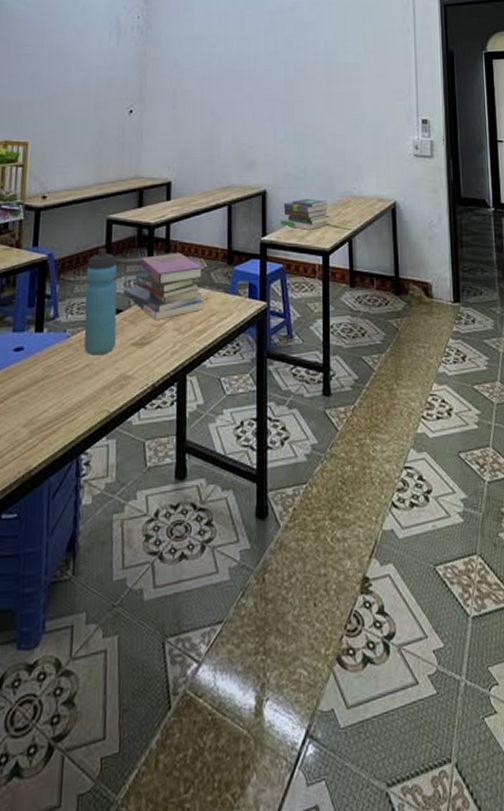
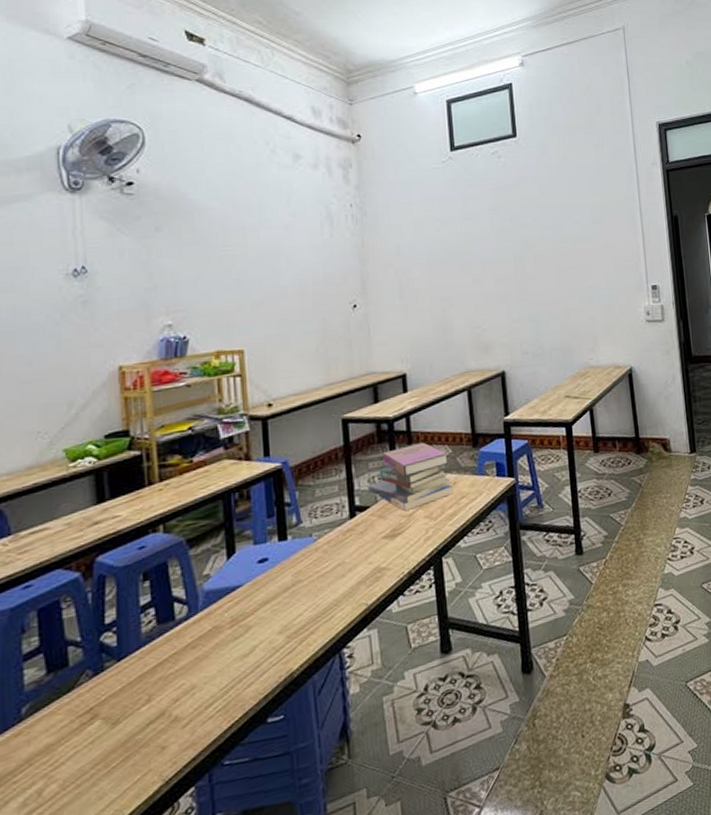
water bottle: present [84,248,118,355] -> none [326,448,367,554]
books: present [280,198,332,230] -> none [522,373,572,405]

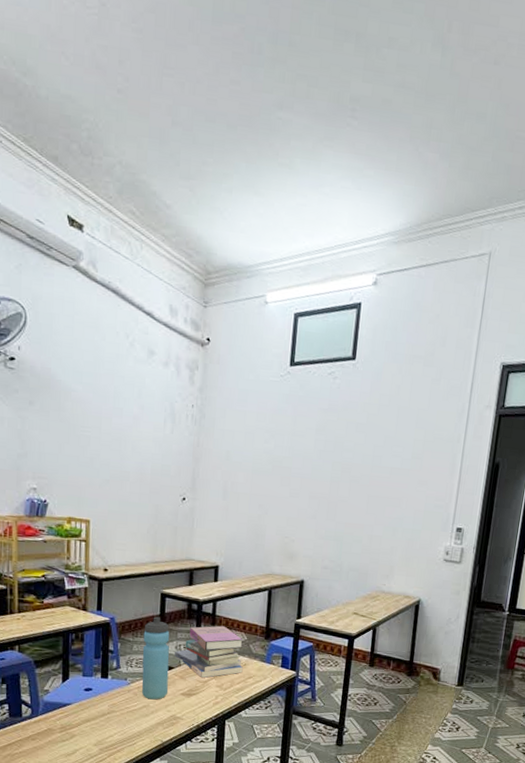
water bottle: none [326,448,367,554] -> present [141,616,170,700]

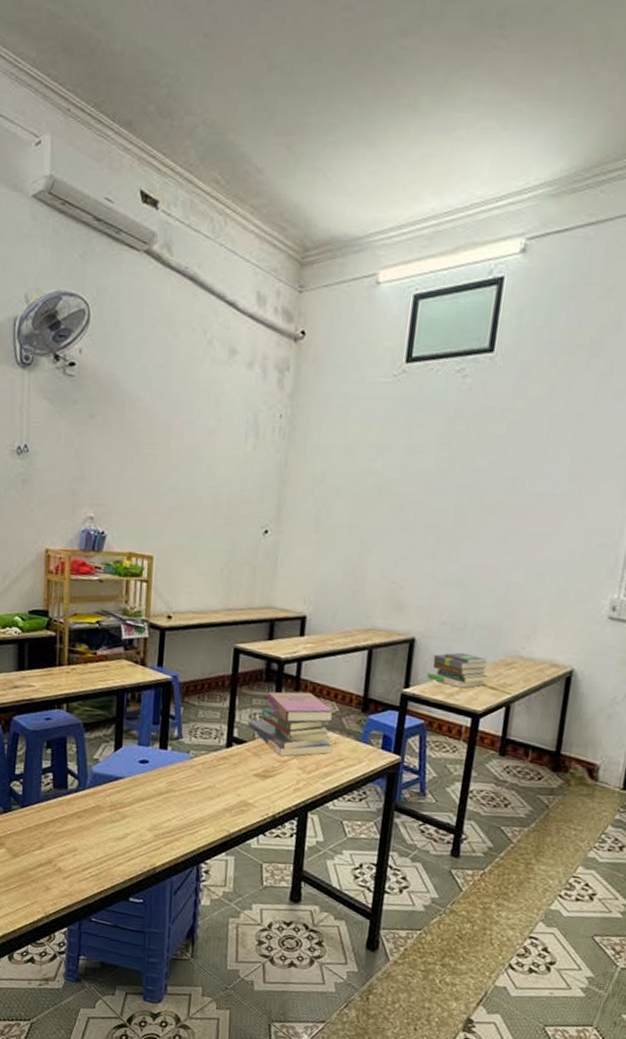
water bottle: present [141,616,170,700] -> none [206,677,243,780]
books: none [314,589,361,617] -> present [427,652,490,688]

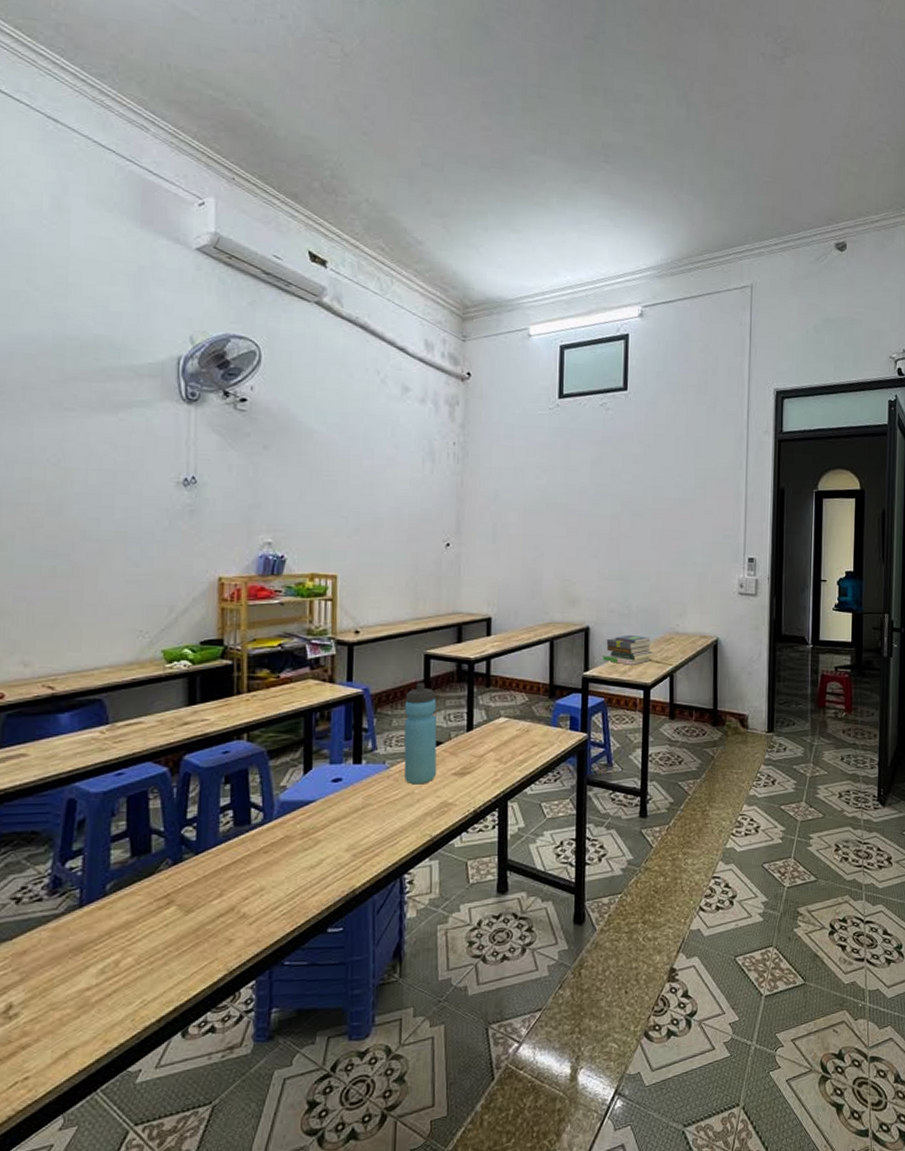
water bottle: none [206,677,243,780] -> present [404,683,437,785]
books: present [248,691,334,757] -> none [443,687,525,752]

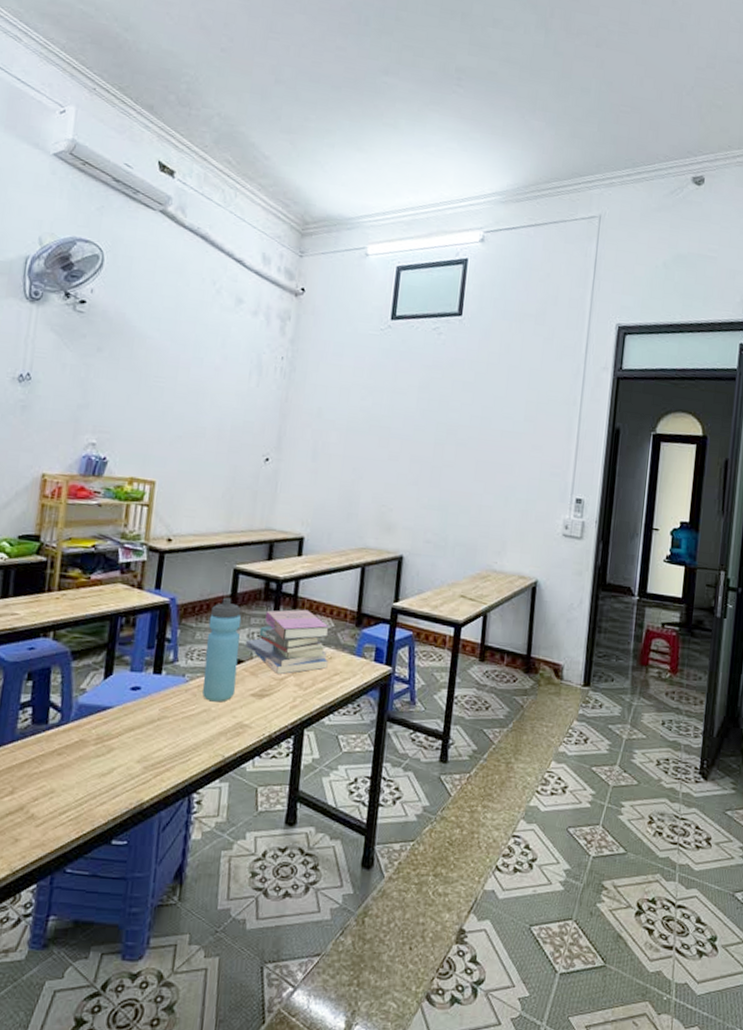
books: none [443,687,525,752] -> present [246,609,330,675]
books: present [603,634,654,665] -> none [414,567,469,600]

